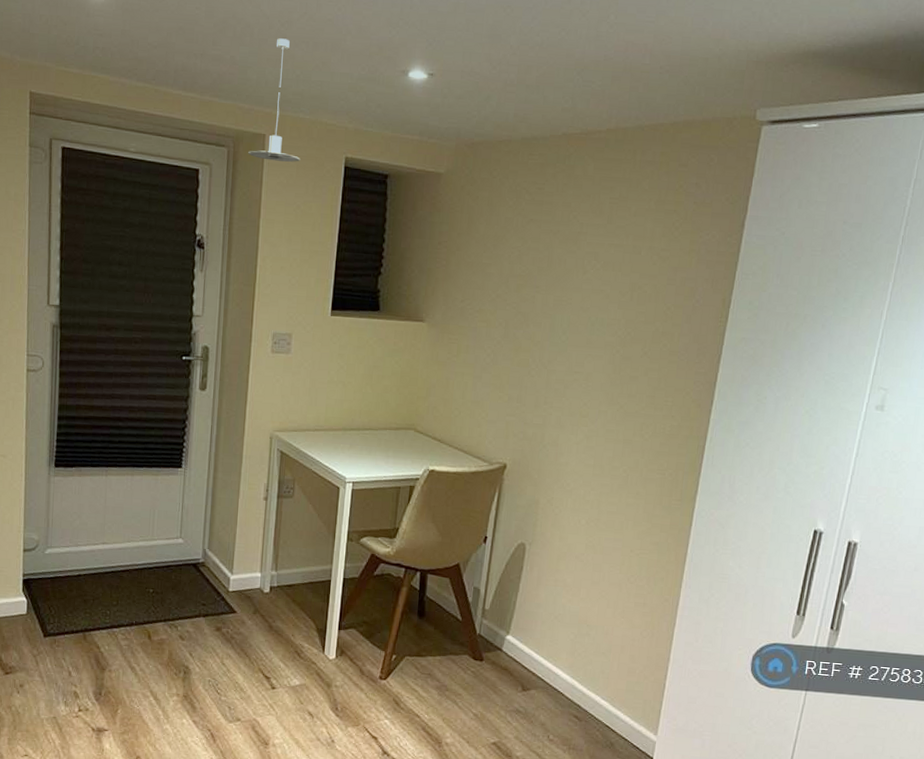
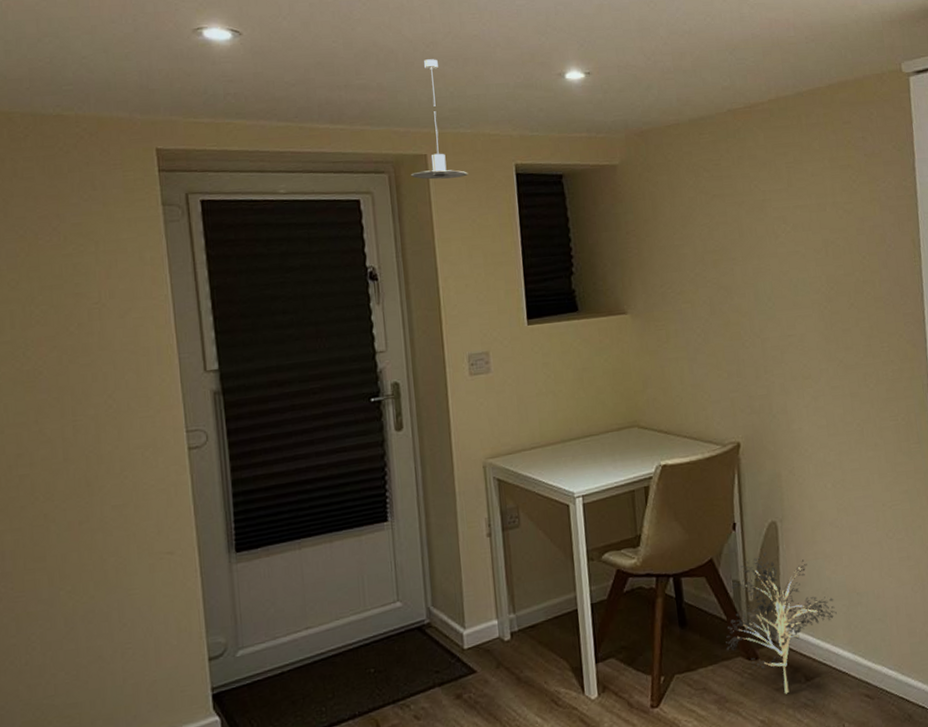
decorative plant: none [456,568,564,697] -> present [726,551,837,694]

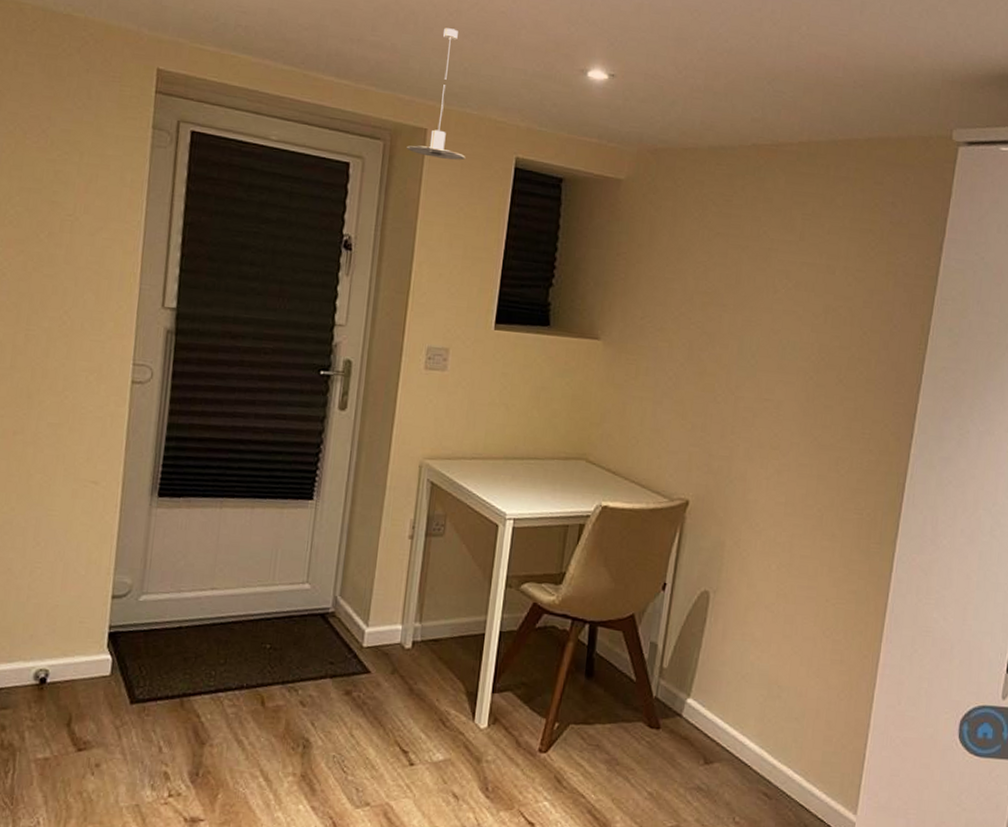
decorative plant: present [726,551,837,694] -> none [629,620,752,772]

